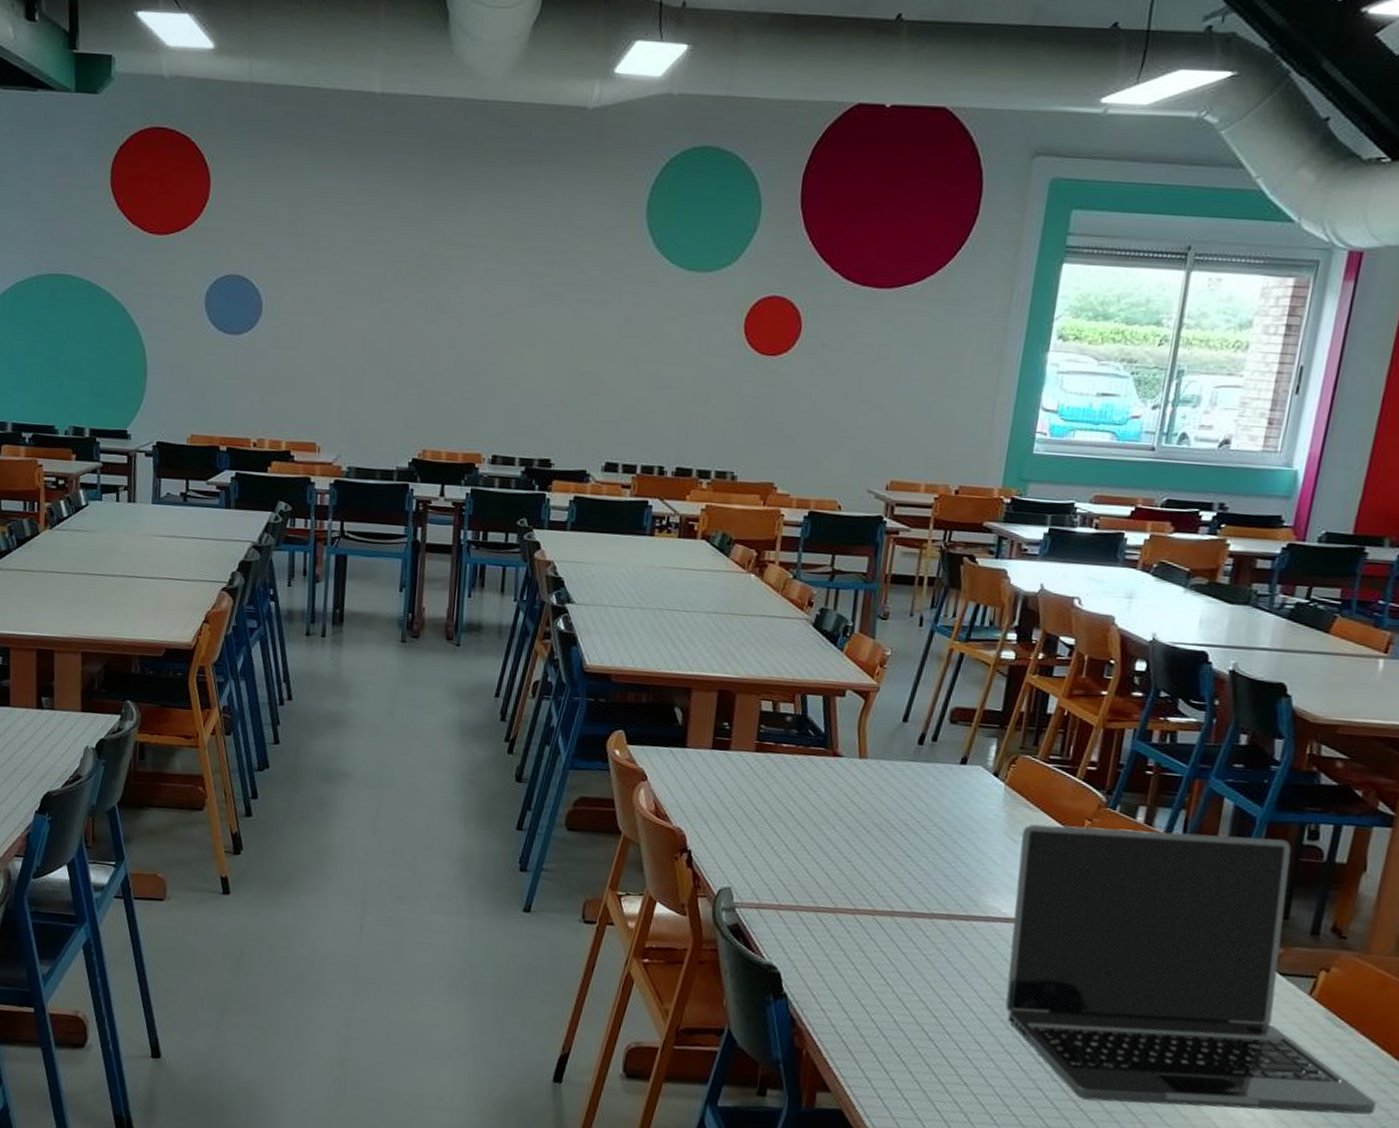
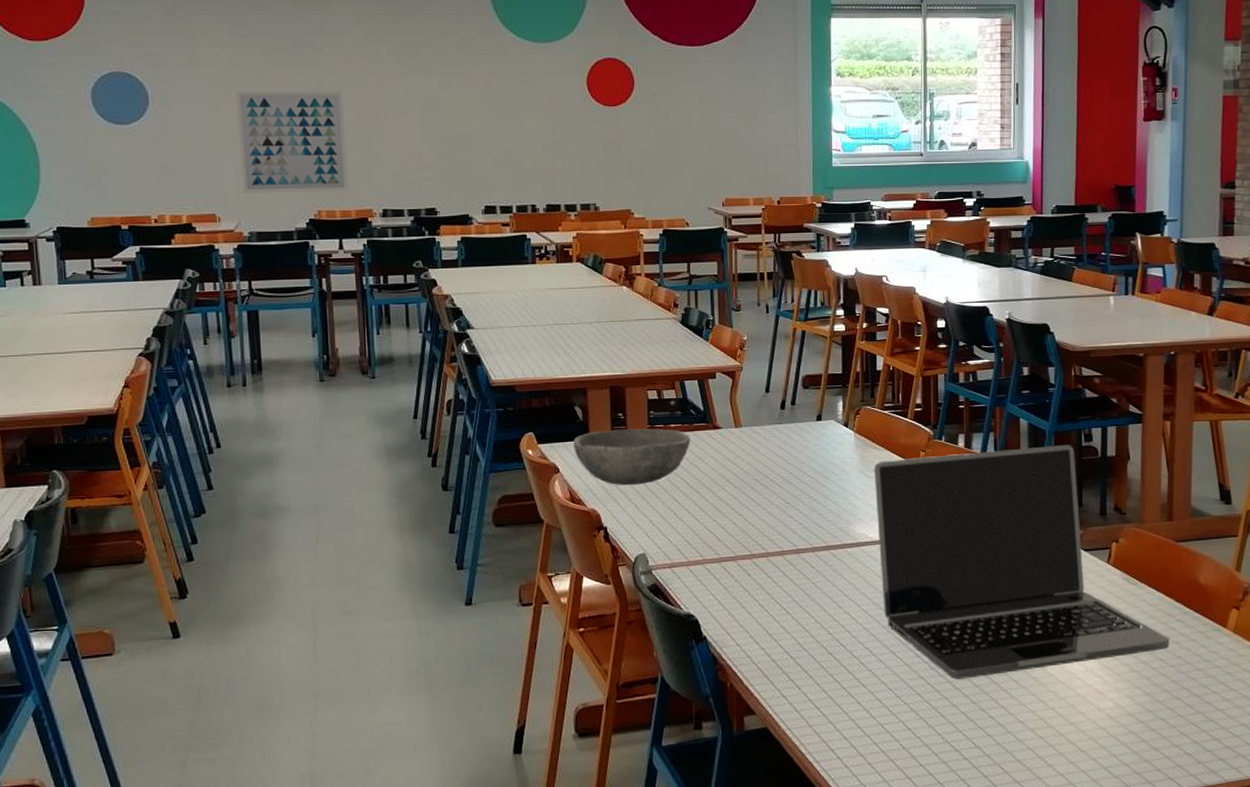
wall art: none [347,306,466,431] -> present [235,91,348,193]
bowl: none [667,739,804,808] -> present [573,428,691,486]

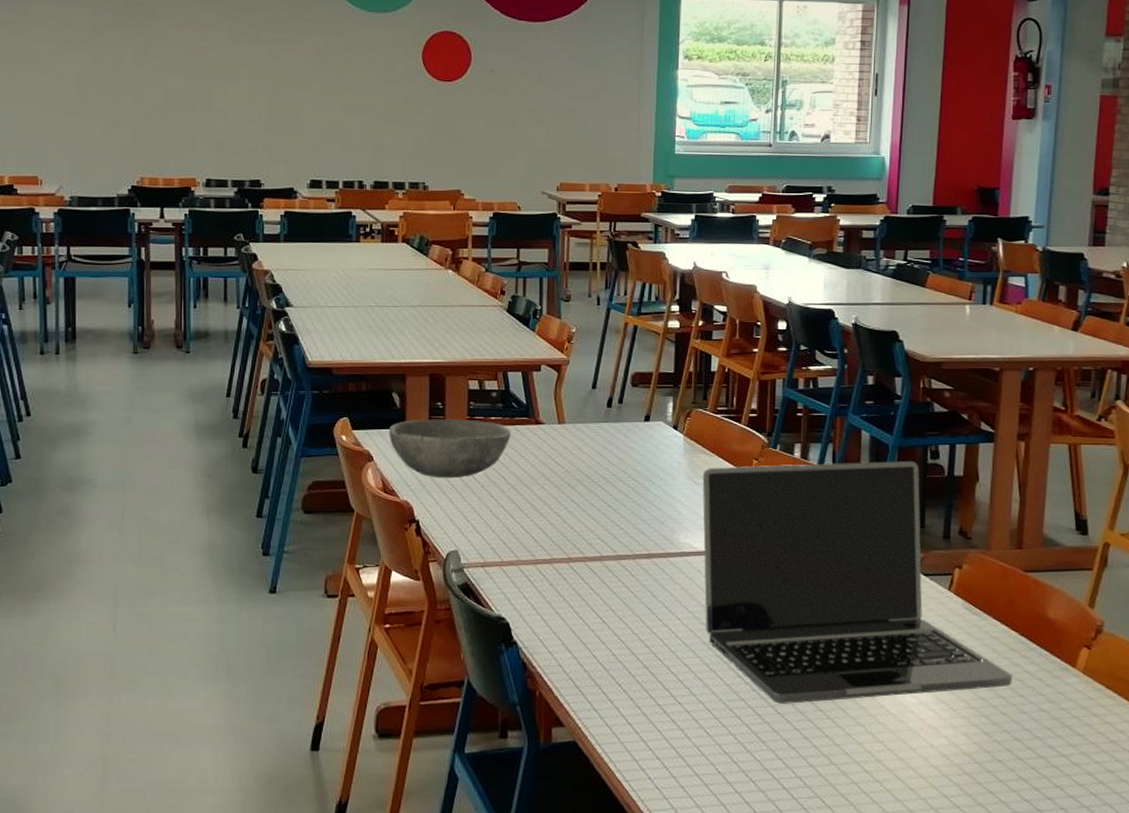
wall art: present [235,91,348,193] -> none [64,51,173,159]

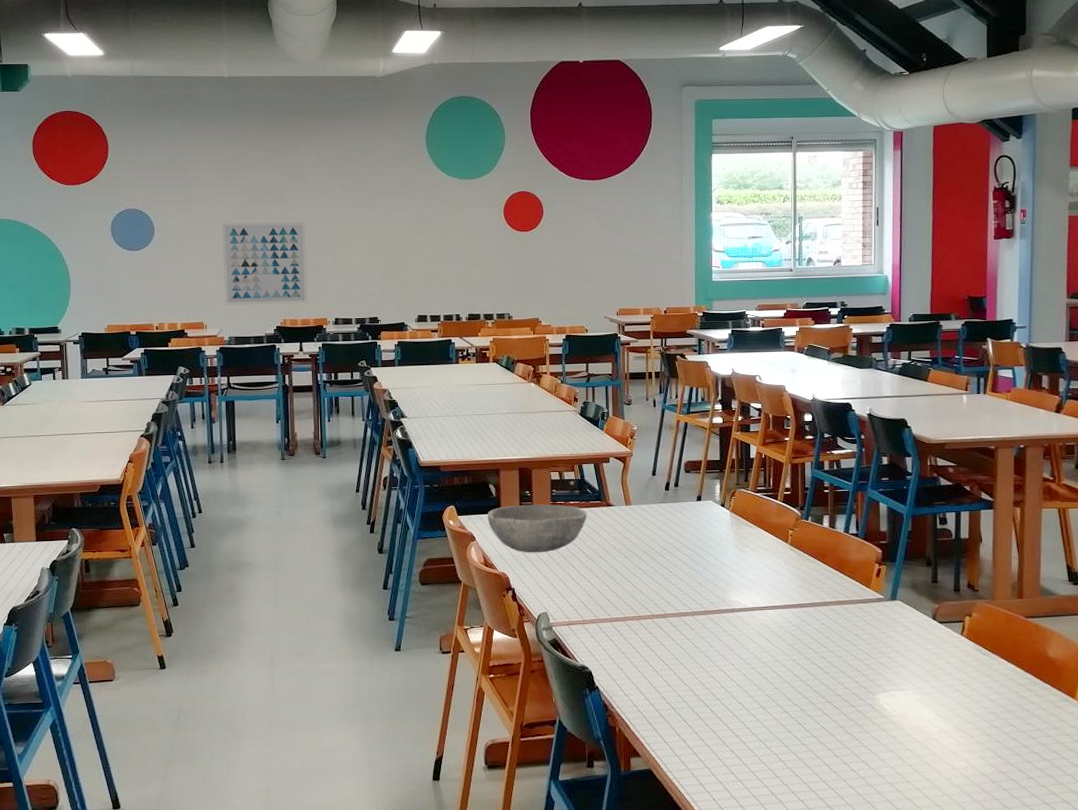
wall art: none [64,51,173,159] -> present [221,221,308,305]
laptop: present [702,461,1012,704] -> none [747,527,1020,734]

